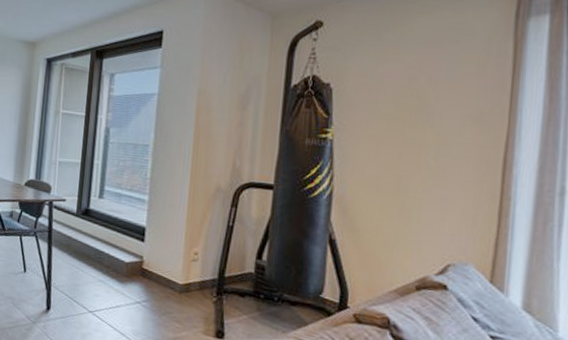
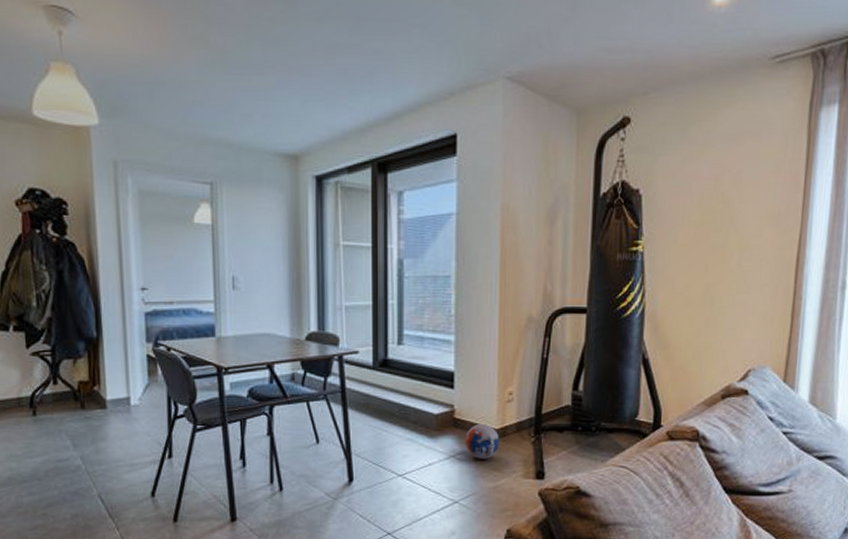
ball: none [150,276,183,311] -> present [465,423,500,459]

